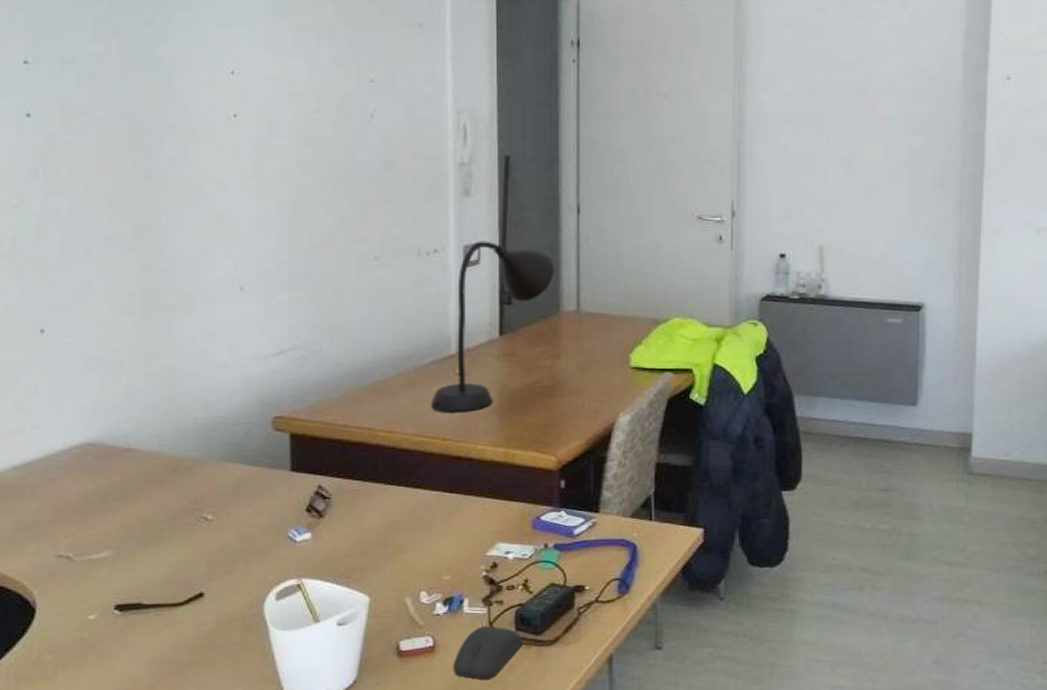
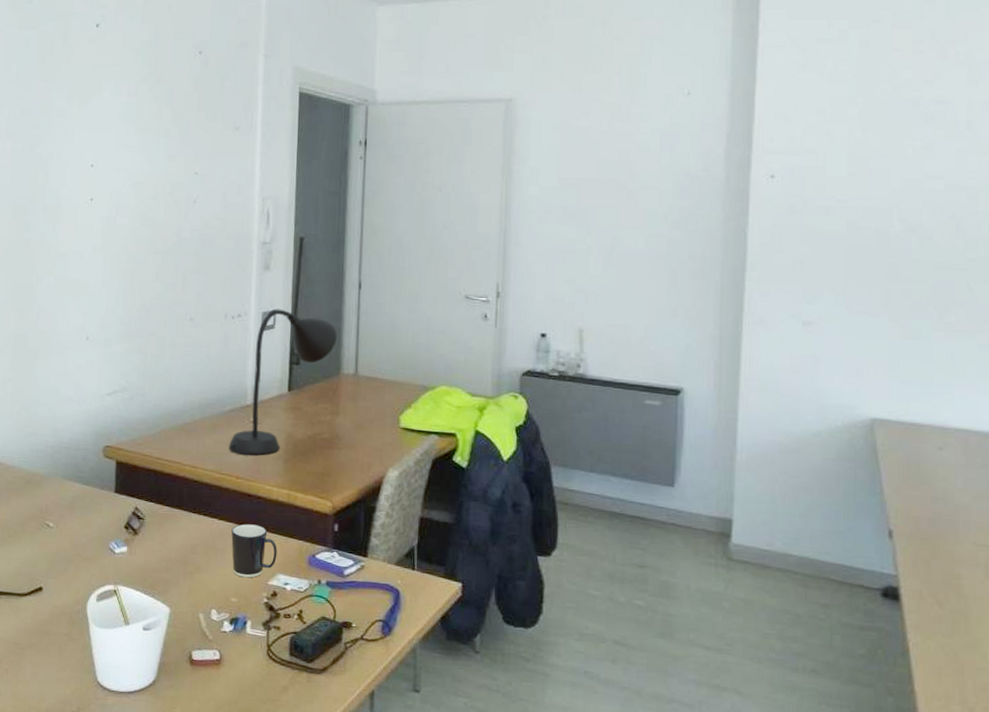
mug: none [440,490,495,552] -> present [231,524,277,578]
computer mouse: present [454,626,523,680] -> none [235,647,295,697]

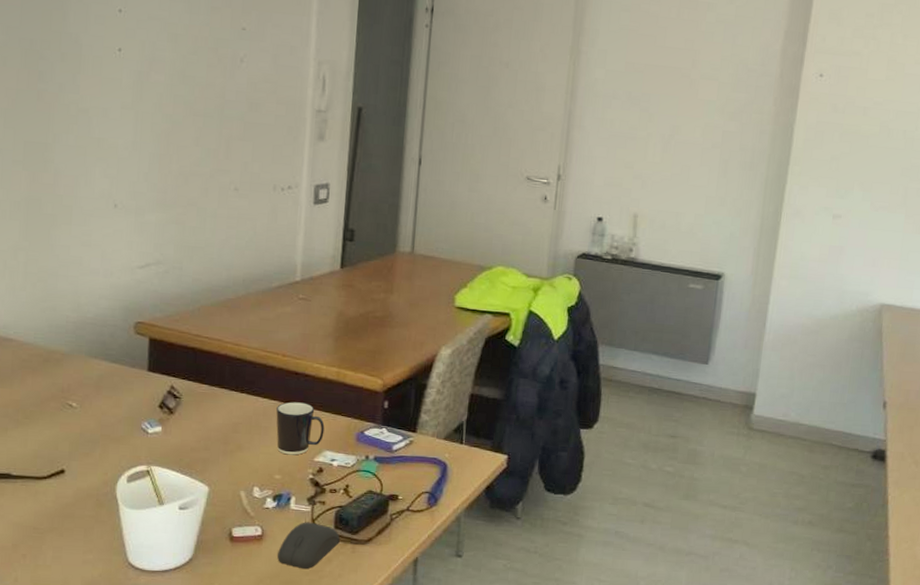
desk lamp: present [229,309,337,455] -> none [275,182,394,333]
computer mouse: none [235,647,295,697] -> present [277,522,340,568]

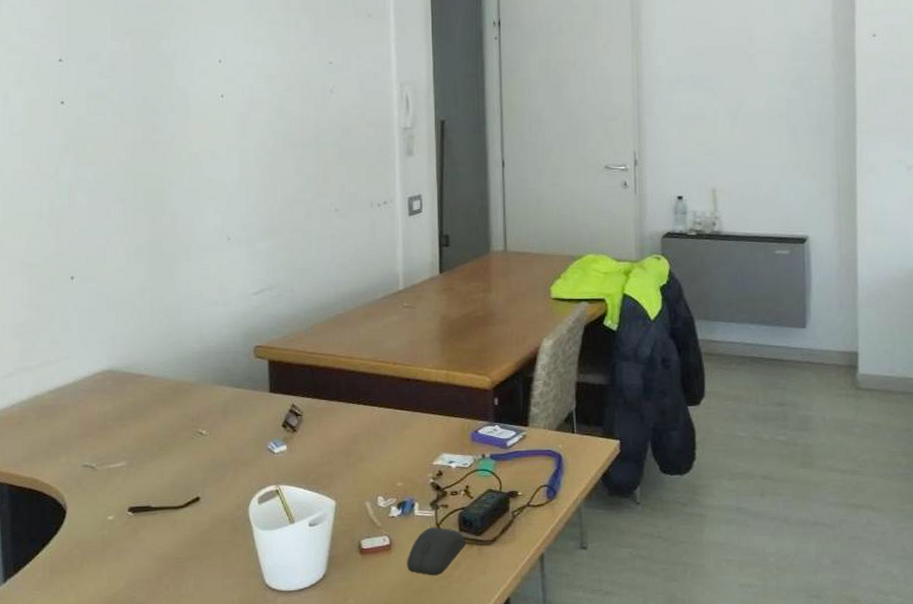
mug: present [276,402,325,455] -> none [393,408,440,461]

